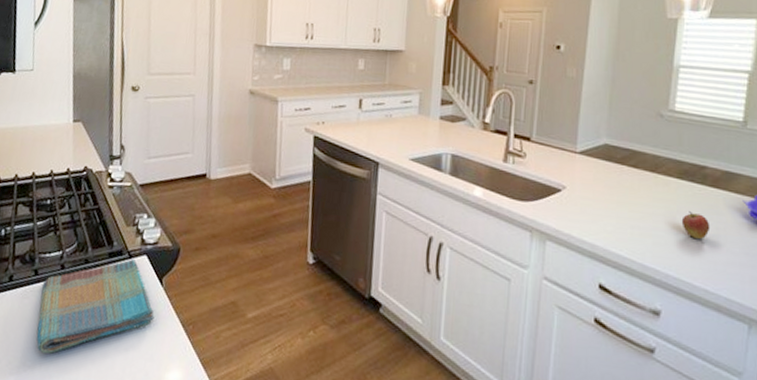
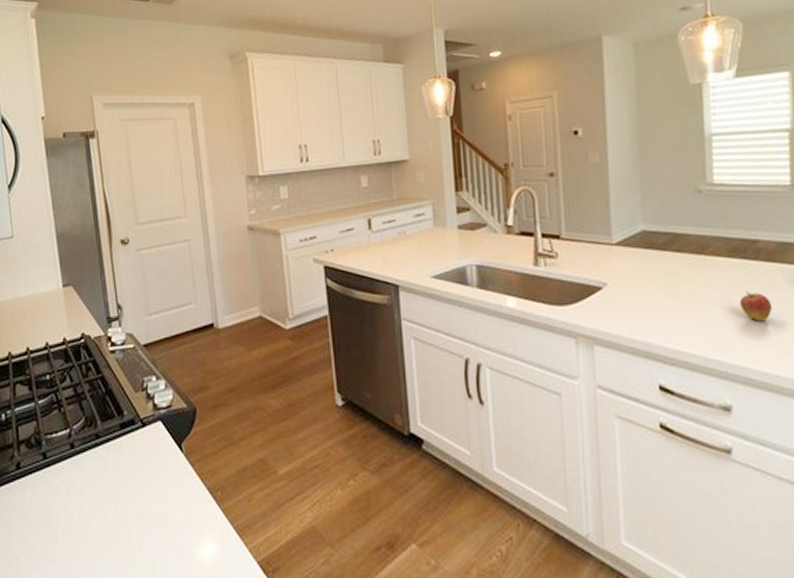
dish towel: present [36,259,154,354] -> none [53,427,178,542]

